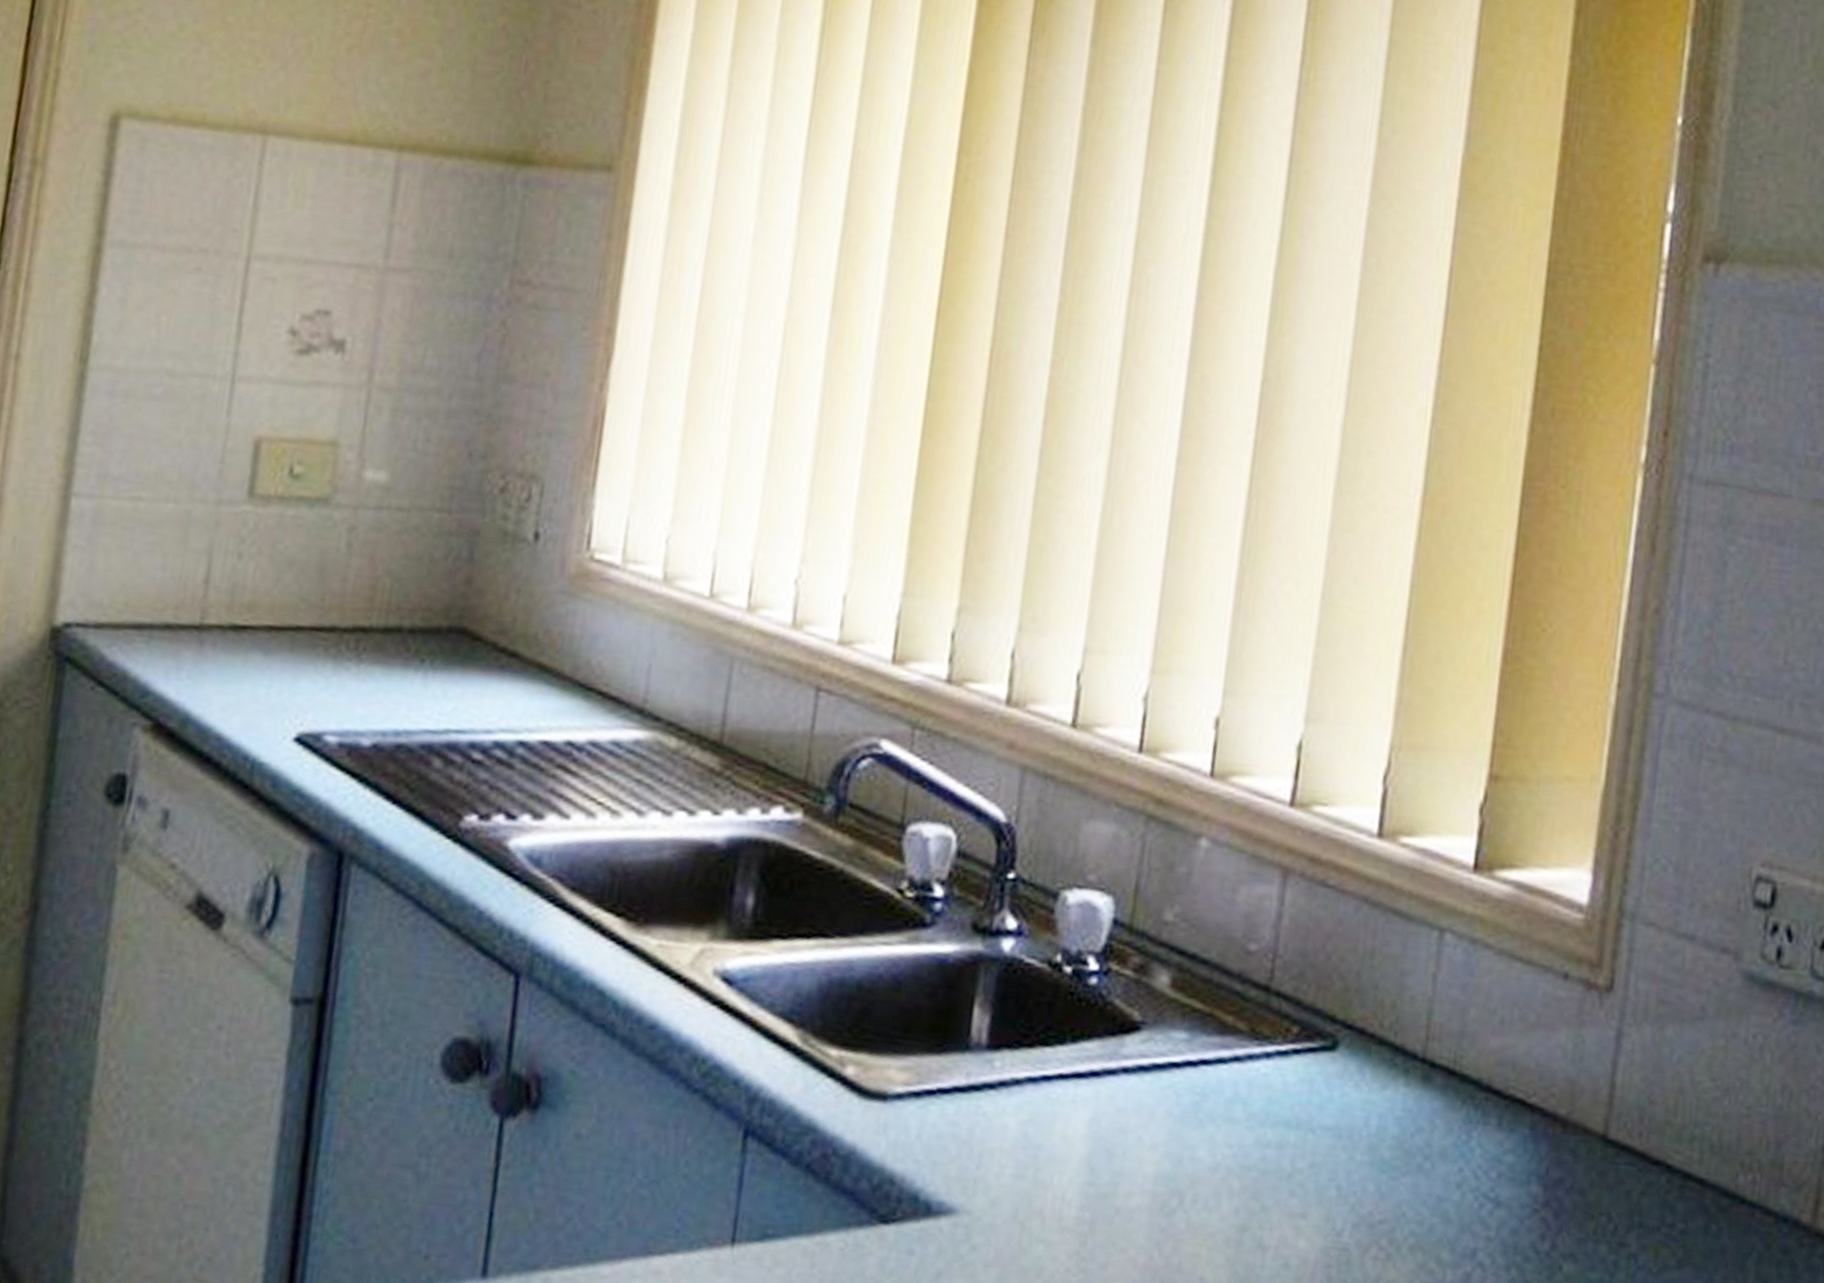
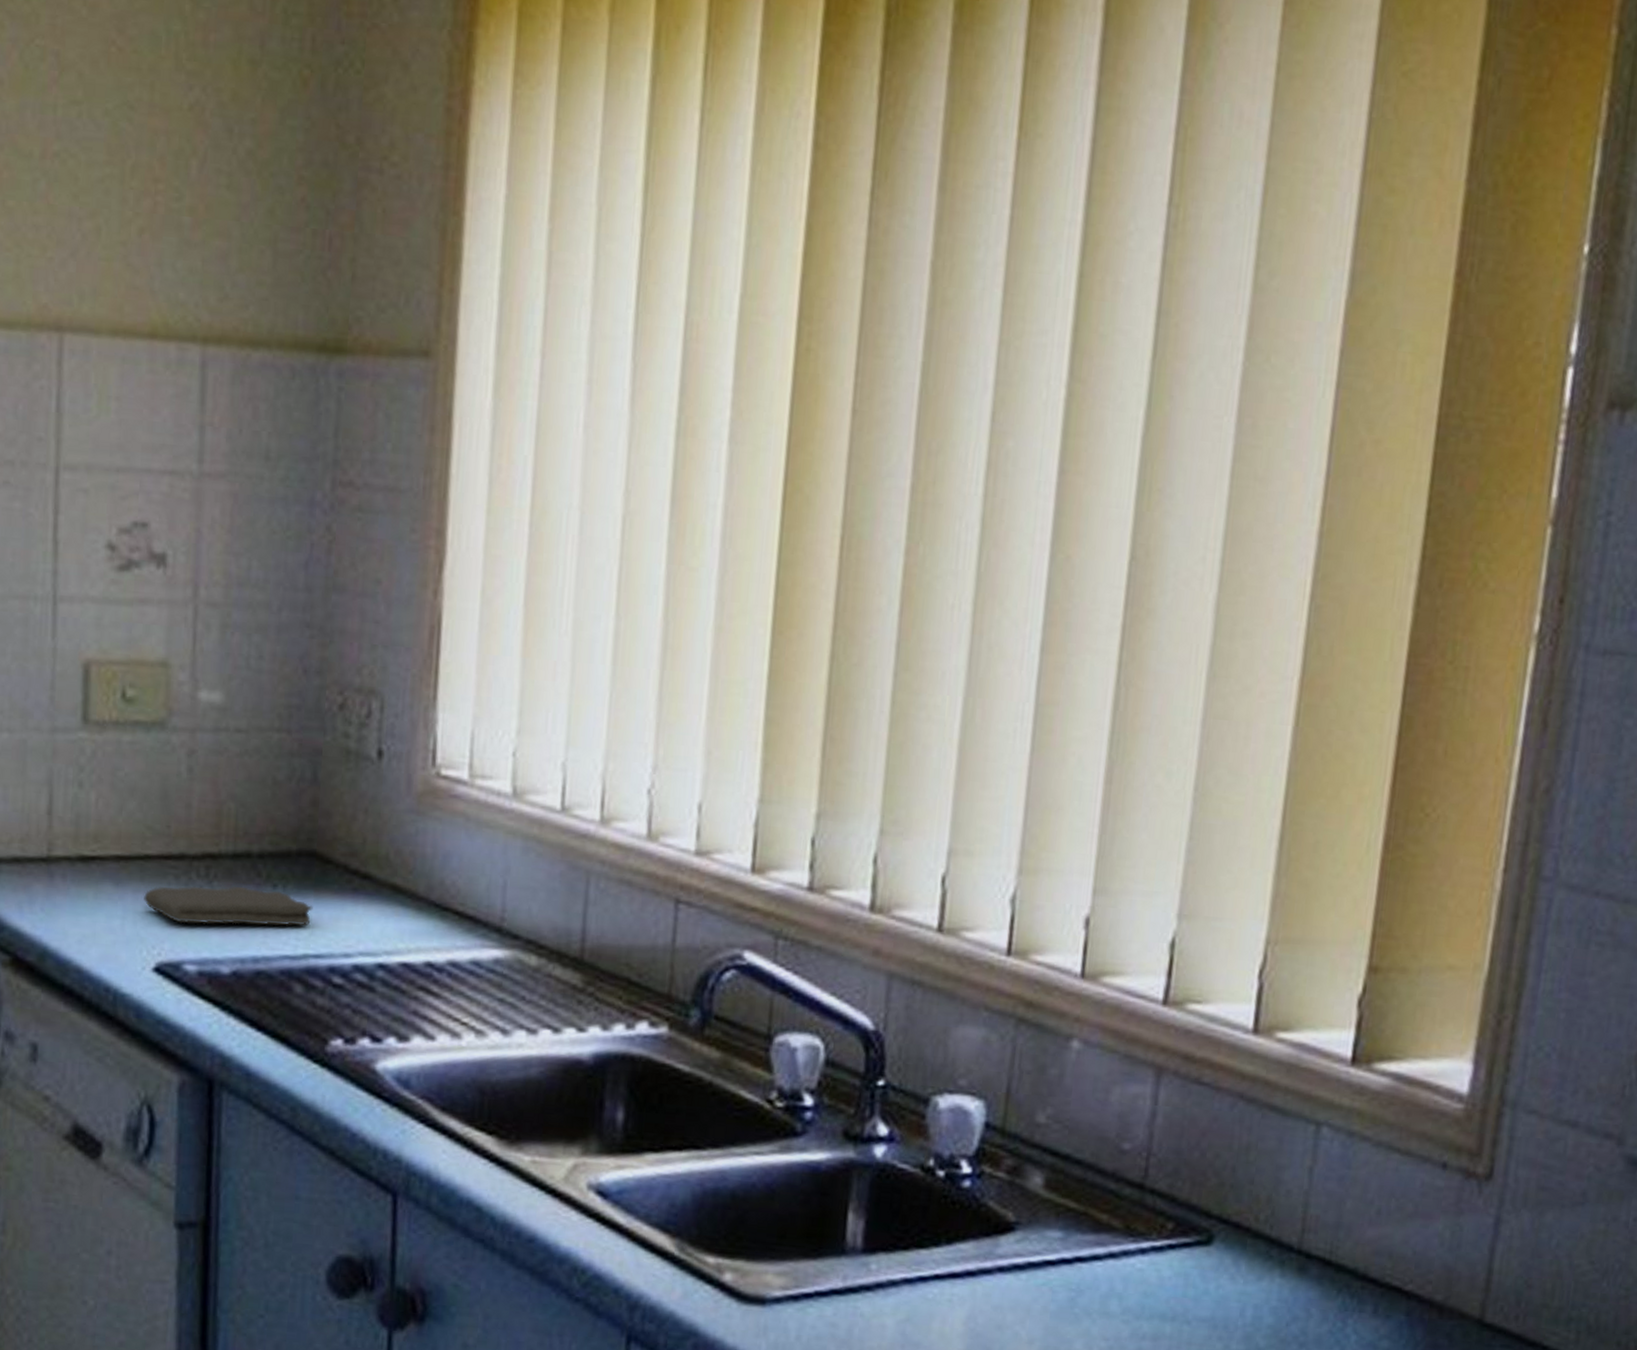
washcloth: none [291,657,459,702] -> present [144,886,313,927]

